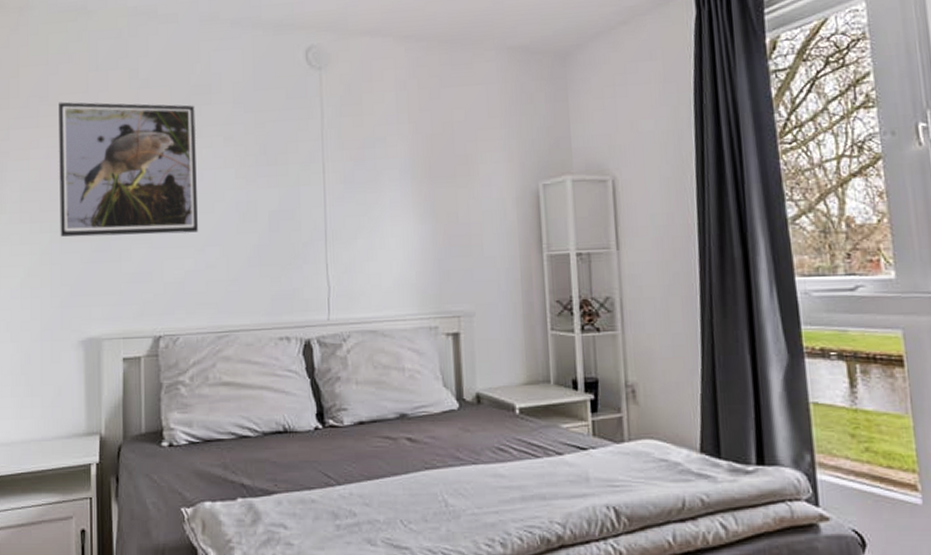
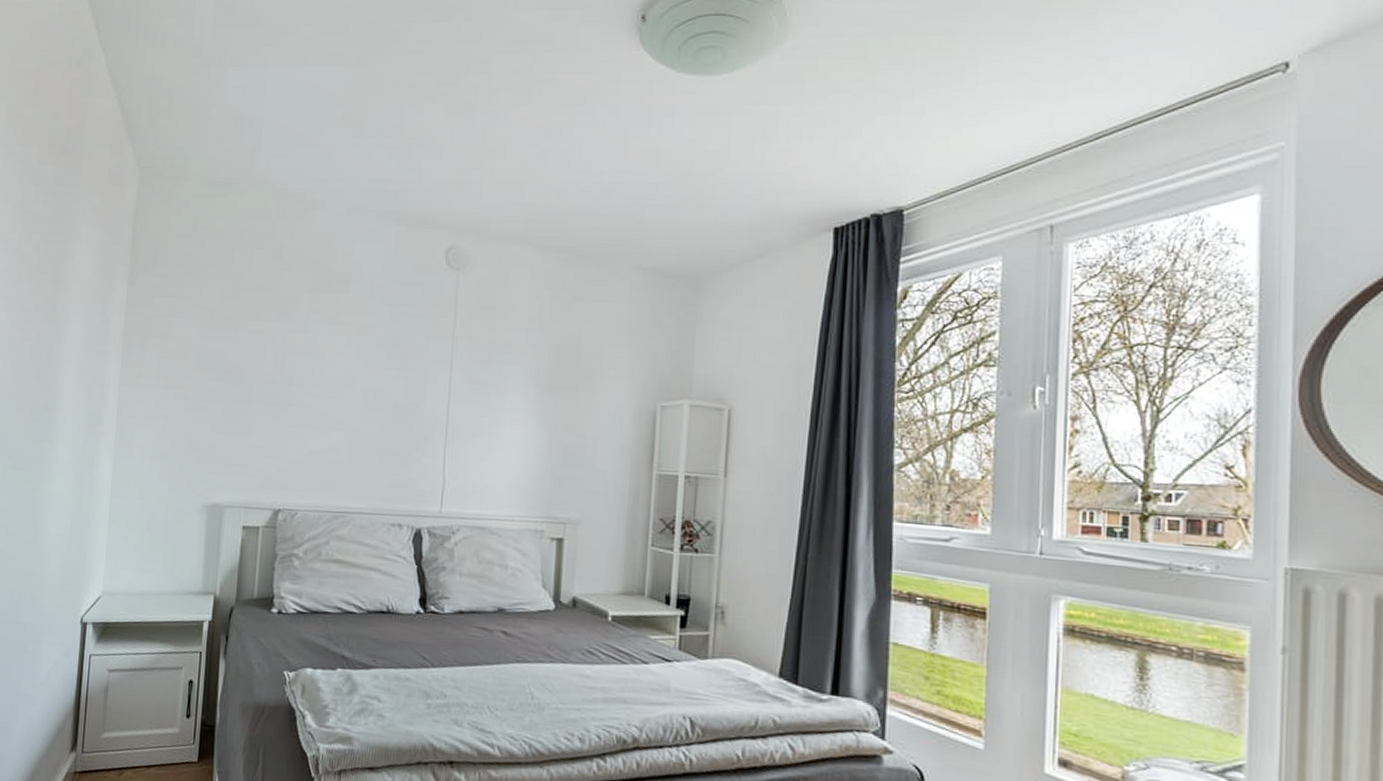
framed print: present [59,102,198,237] -> none [193,275,334,415]

